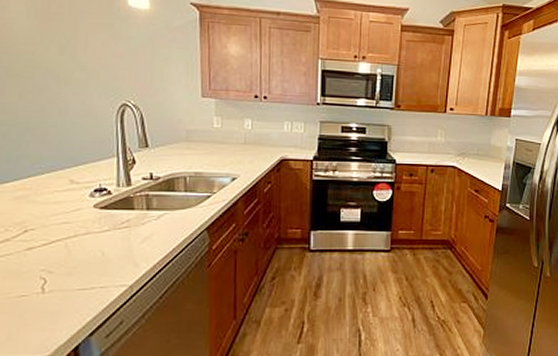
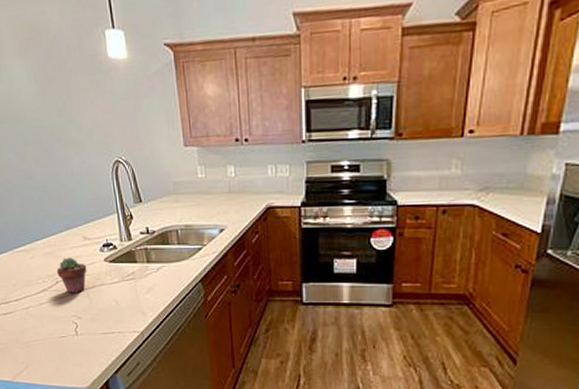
potted succulent: none [27,202,70,244] -> present [56,257,87,294]

